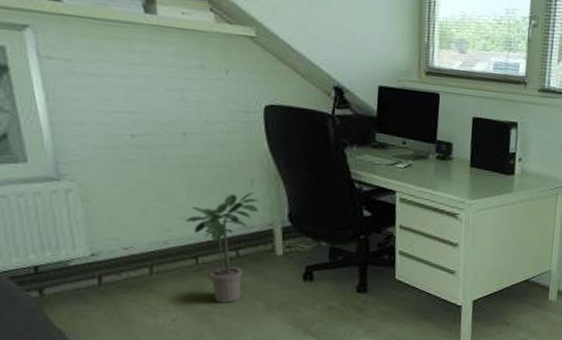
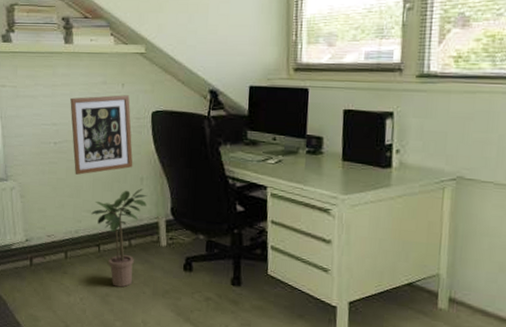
wall art: none [154,81,241,175] -> present [70,95,133,175]

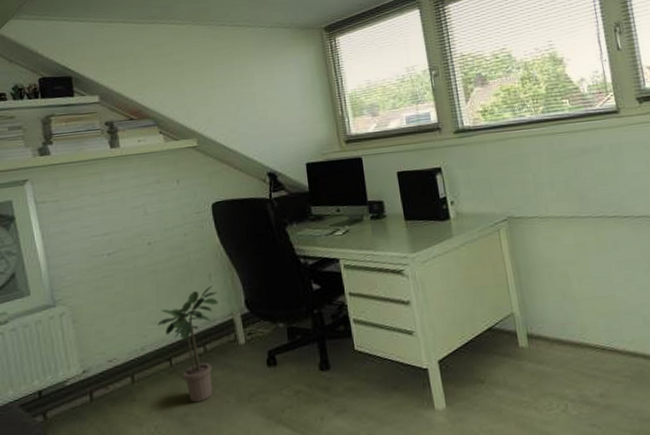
wall art: present [70,95,133,175] -> none [122,190,199,285]

